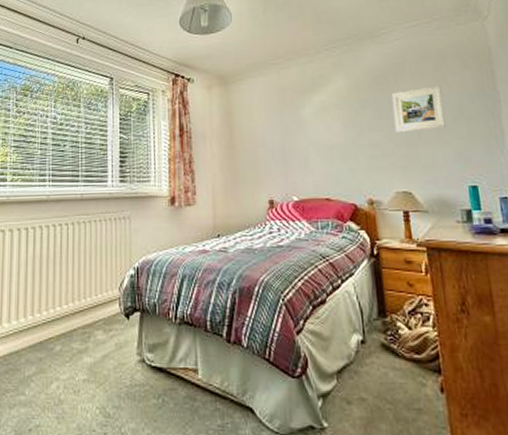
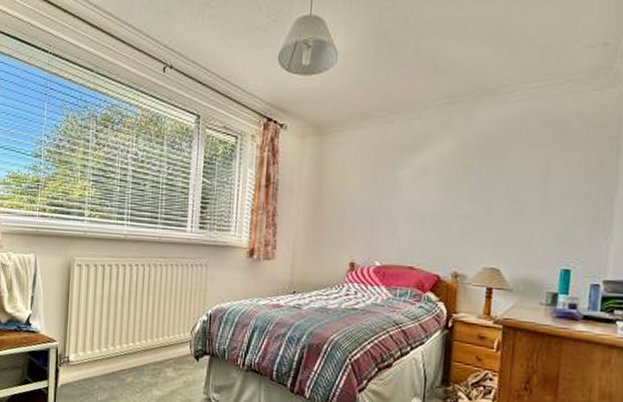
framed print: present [391,85,446,132] -> none [496,158,556,206]

